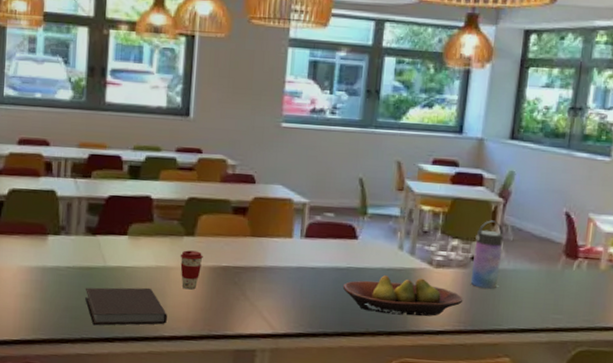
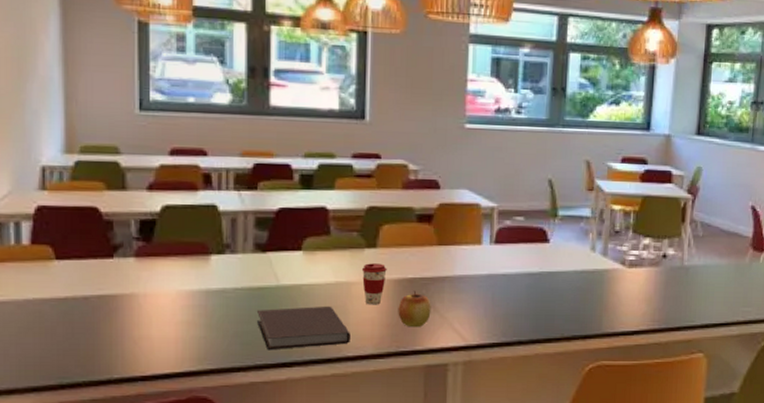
apple: none [211,278,243,314] -> present [398,290,431,328]
fruit bowl: present [342,275,464,317] -> none [536,278,657,318]
water bottle: present [470,220,504,289] -> none [663,217,694,286]

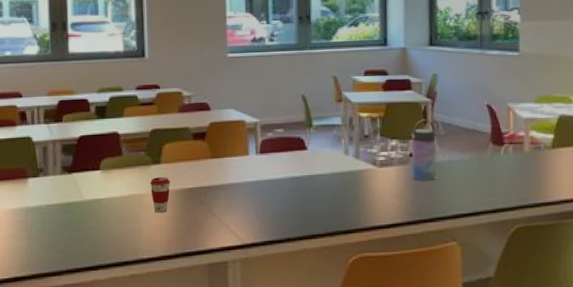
notebook: present [256,306,350,351] -> none [66,215,144,257]
apple: present [398,290,431,328] -> none [182,198,210,231]
water bottle: none [663,217,694,286] -> present [411,119,437,181]

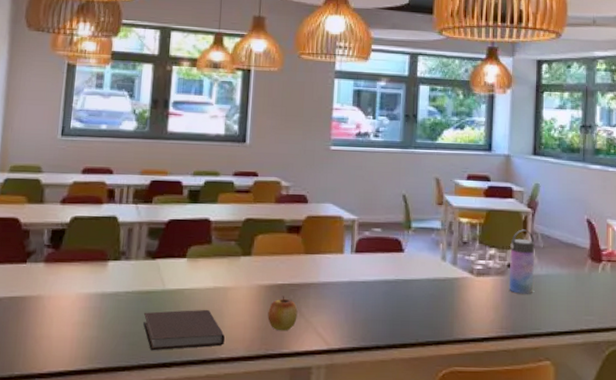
notebook: none [66,215,144,257] -> present [143,309,225,351]
coffee cup: present [149,177,171,213] -> none [237,270,259,309]
apple: none [182,198,210,231] -> present [267,296,298,331]

